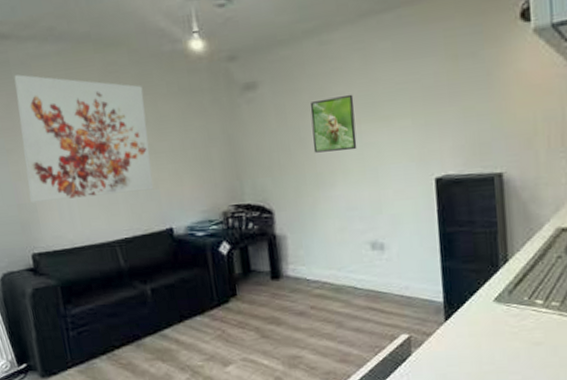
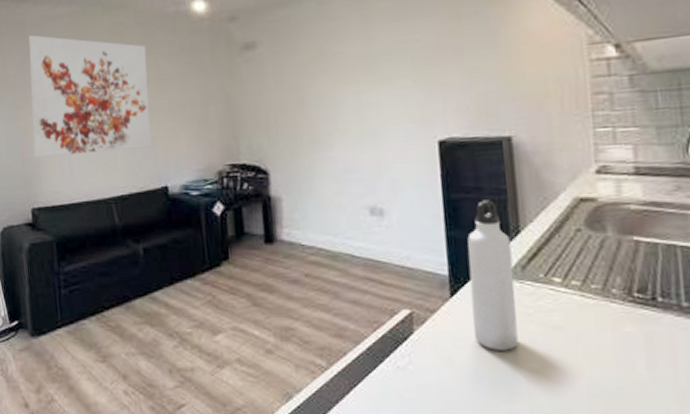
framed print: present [310,94,357,153] -> none [308,53,356,113]
water bottle: none [461,232,504,366] -> present [467,199,519,350]

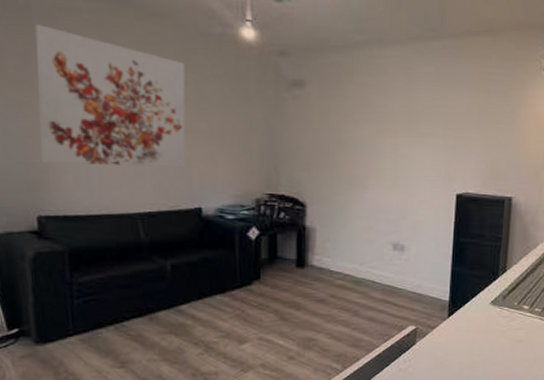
water bottle: present [467,199,519,350] -> none [461,245,498,357]

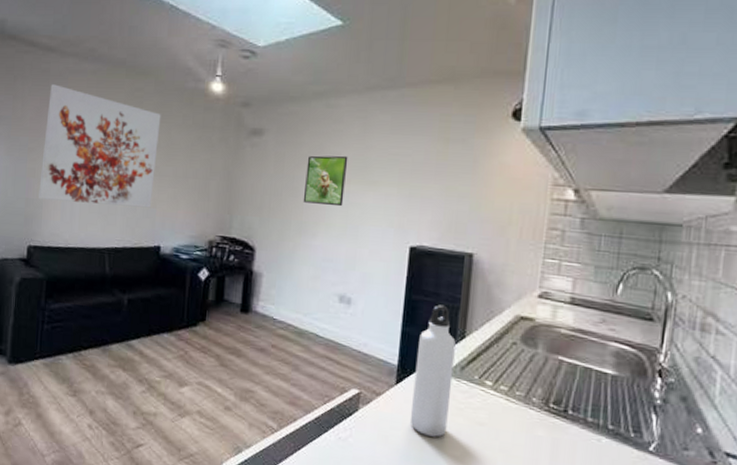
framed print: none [351,108,395,159] -> present [303,155,348,207]
water bottle: none [461,245,498,357] -> present [409,304,456,437]

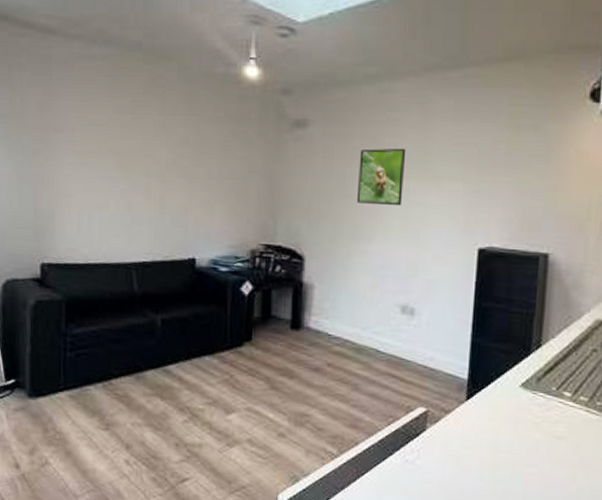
wall art: present [39,84,161,208] -> none [49,73,188,215]
water bottle: present [409,304,456,437] -> none [482,311,531,455]

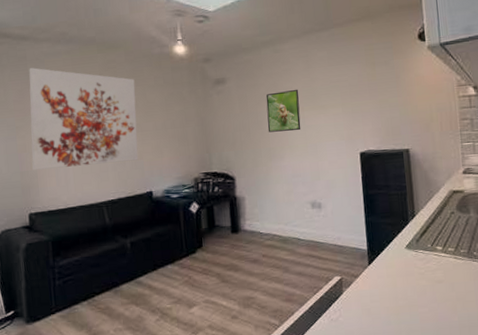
wall art: none [49,73,188,215] -> present [29,67,139,170]

